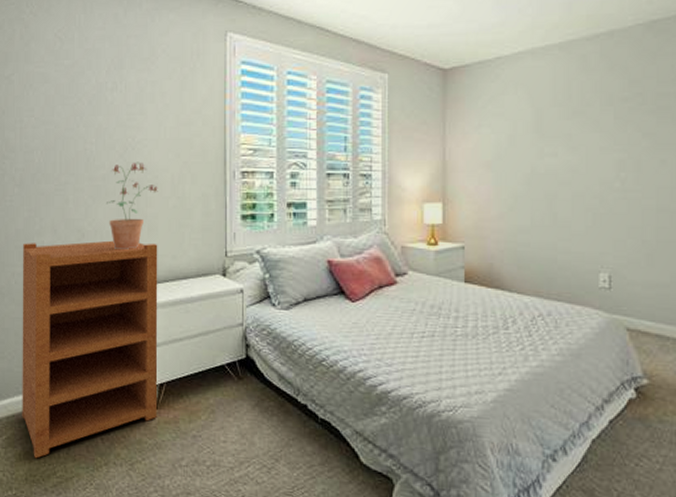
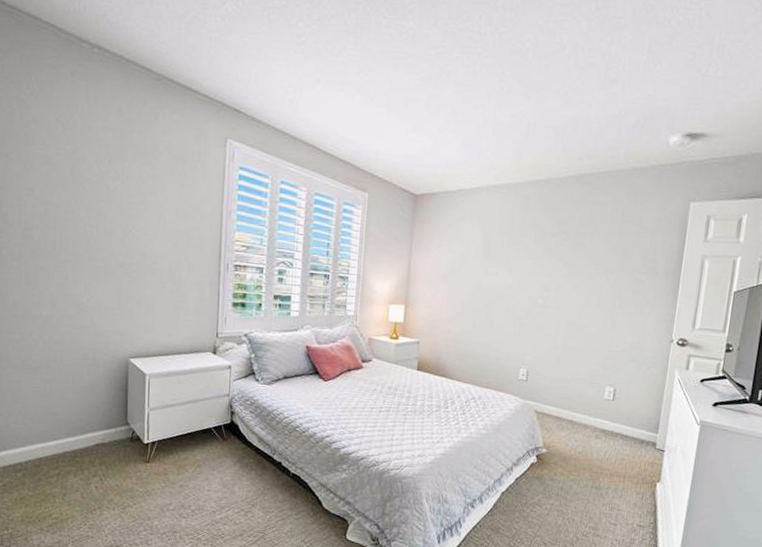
cupboard: present [22,240,158,459] -> none [18,313,154,503]
potted plant: present [107,162,158,249] -> none [106,247,156,326]

